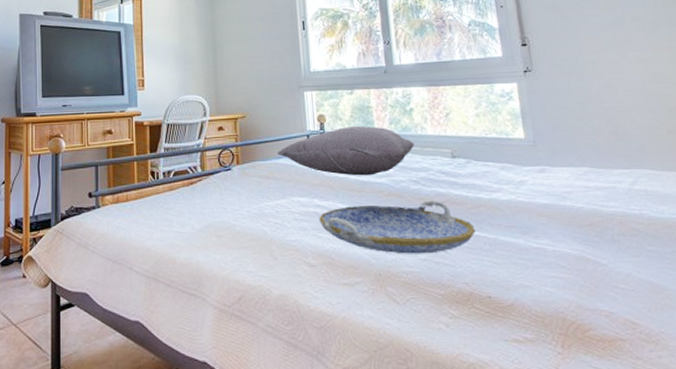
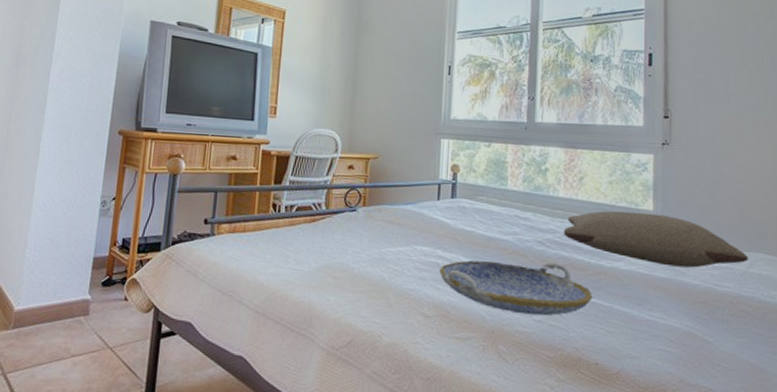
pillow: present [278,126,414,176] -> none [406,179,545,232]
pillow: none [436,141,631,192] -> present [563,211,749,268]

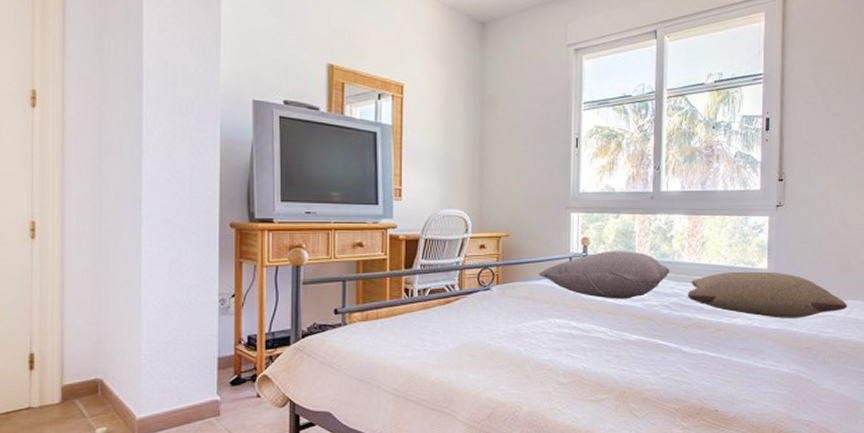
pillow: none [406,179,545,232] -> present [539,251,670,299]
serving tray: present [439,261,592,316] -> none [573,324,713,373]

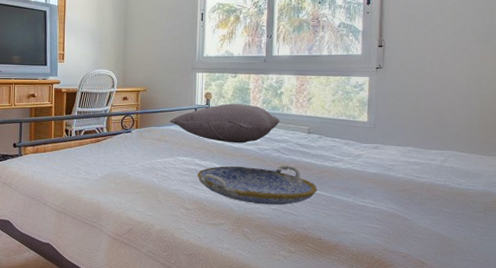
serving tray: none [573,324,713,373] -> present [197,165,317,205]
pillow: present [687,271,848,318] -> none [295,123,444,165]

